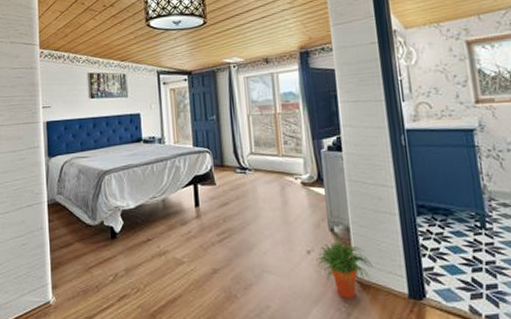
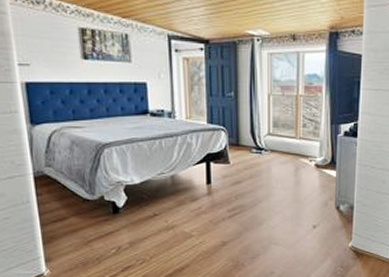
potted plant: present [316,241,372,298] -> none [320,218,368,264]

